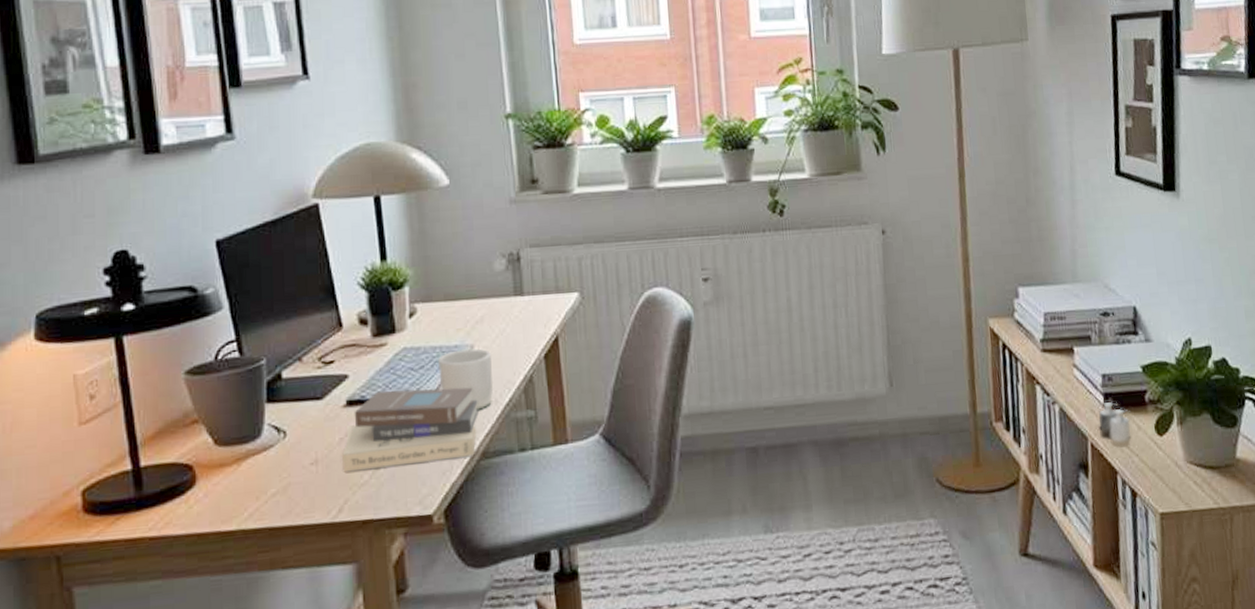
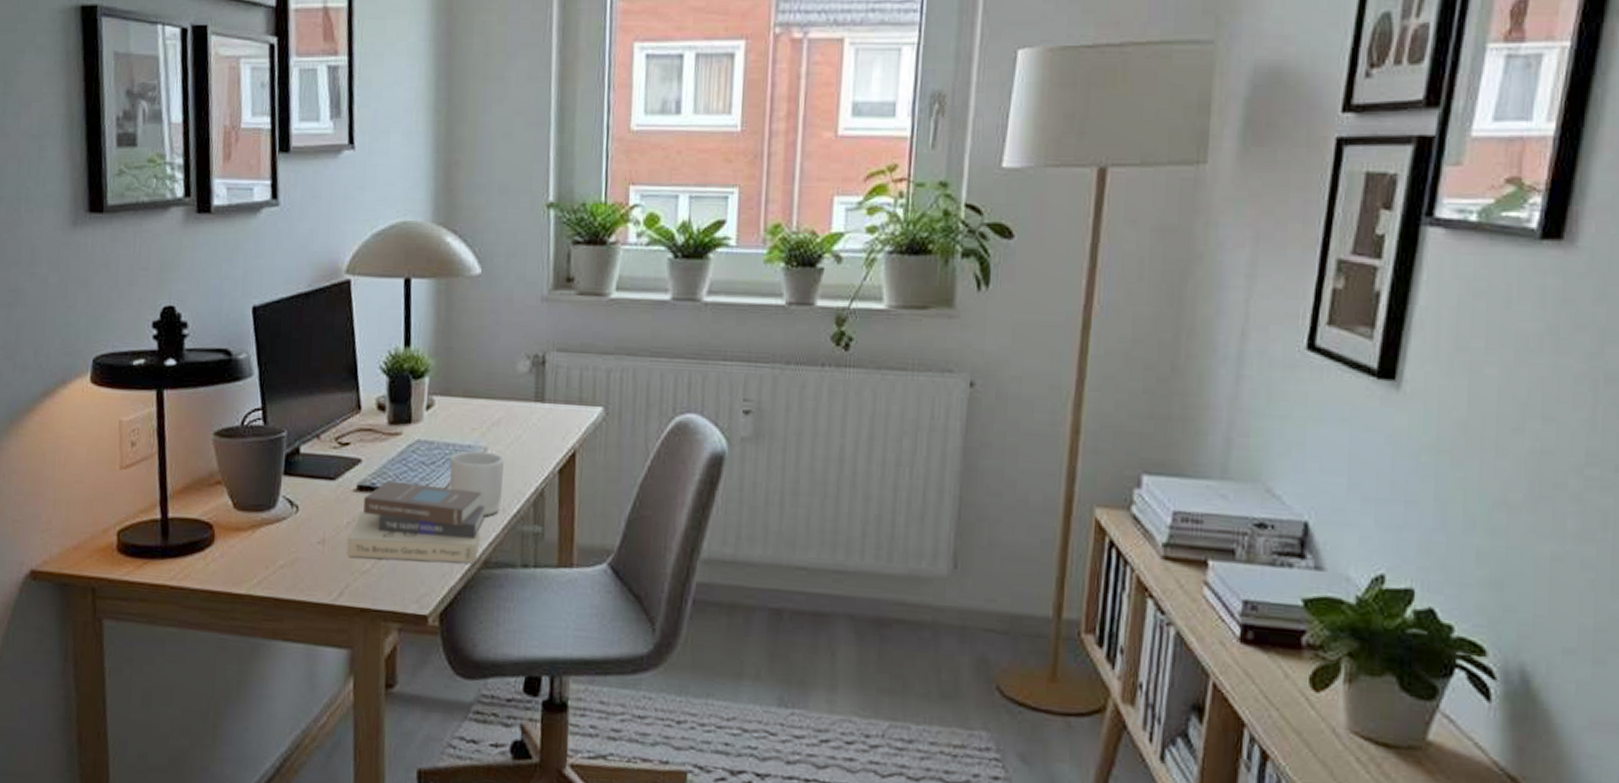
candle: present [1099,401,1131,449] -> none [1228,635,1278,698]

